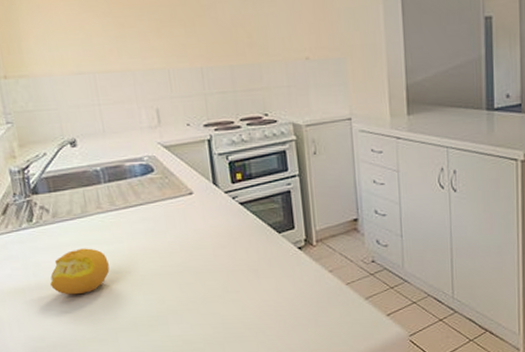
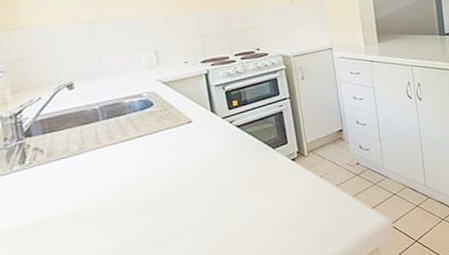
fruit: present [50,248,110,295] -> none [44,182,109,230]

